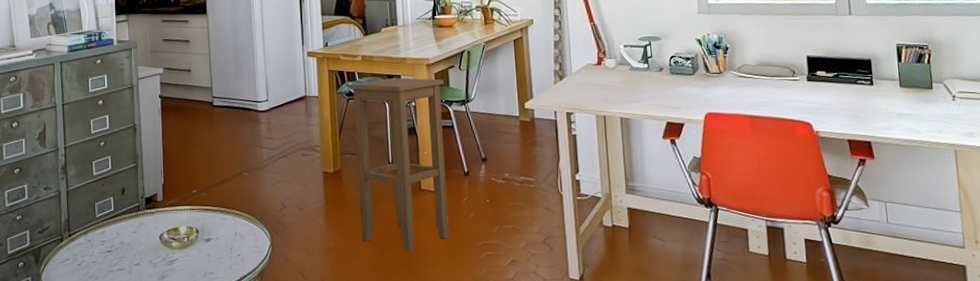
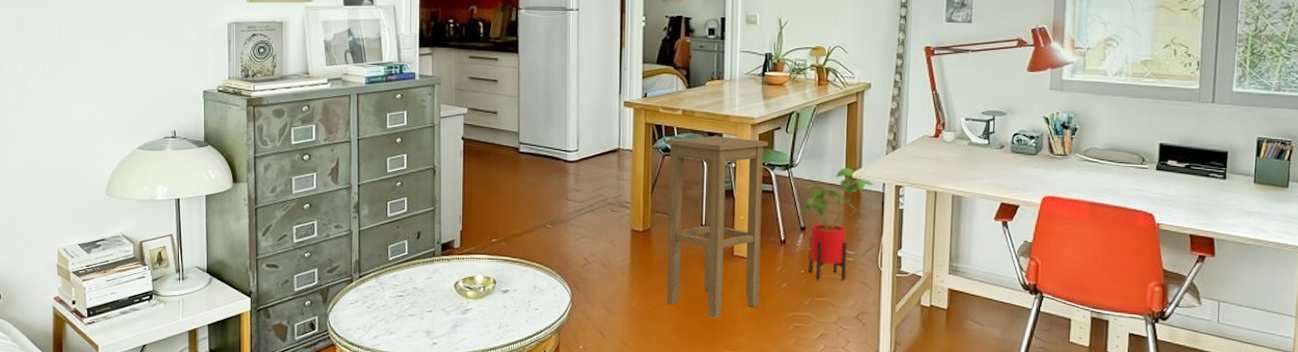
house plant: none [480,99,547,208] -> present [801,167,875,281]

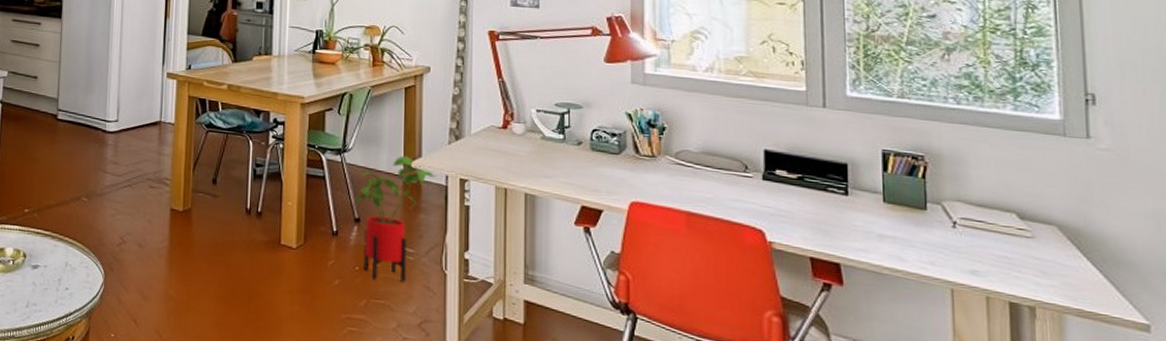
stool: present [666,136,768,318] -> none [206,113,319,314]

